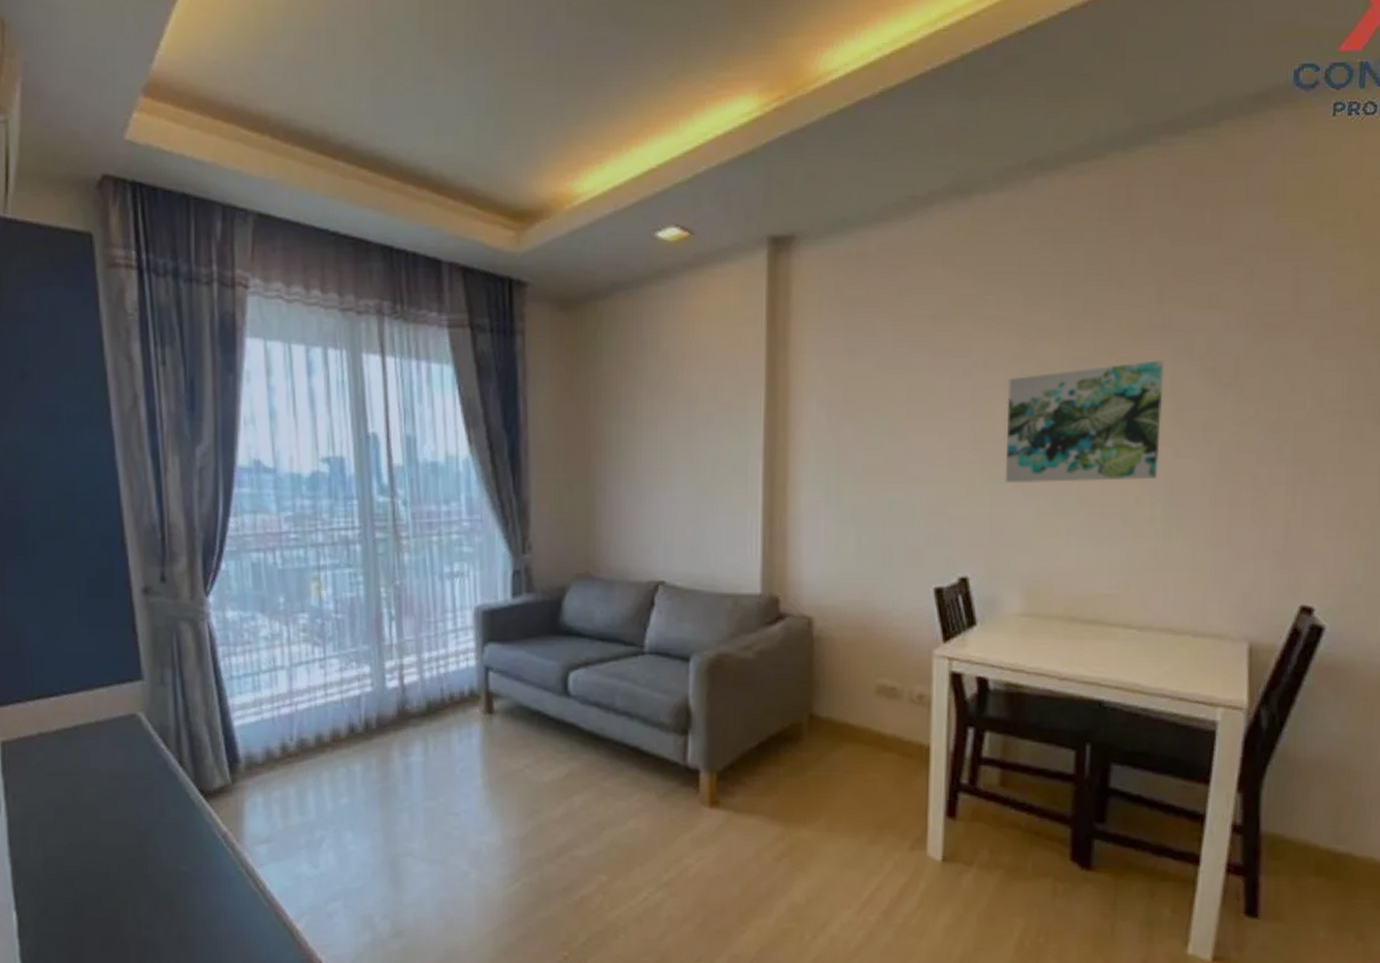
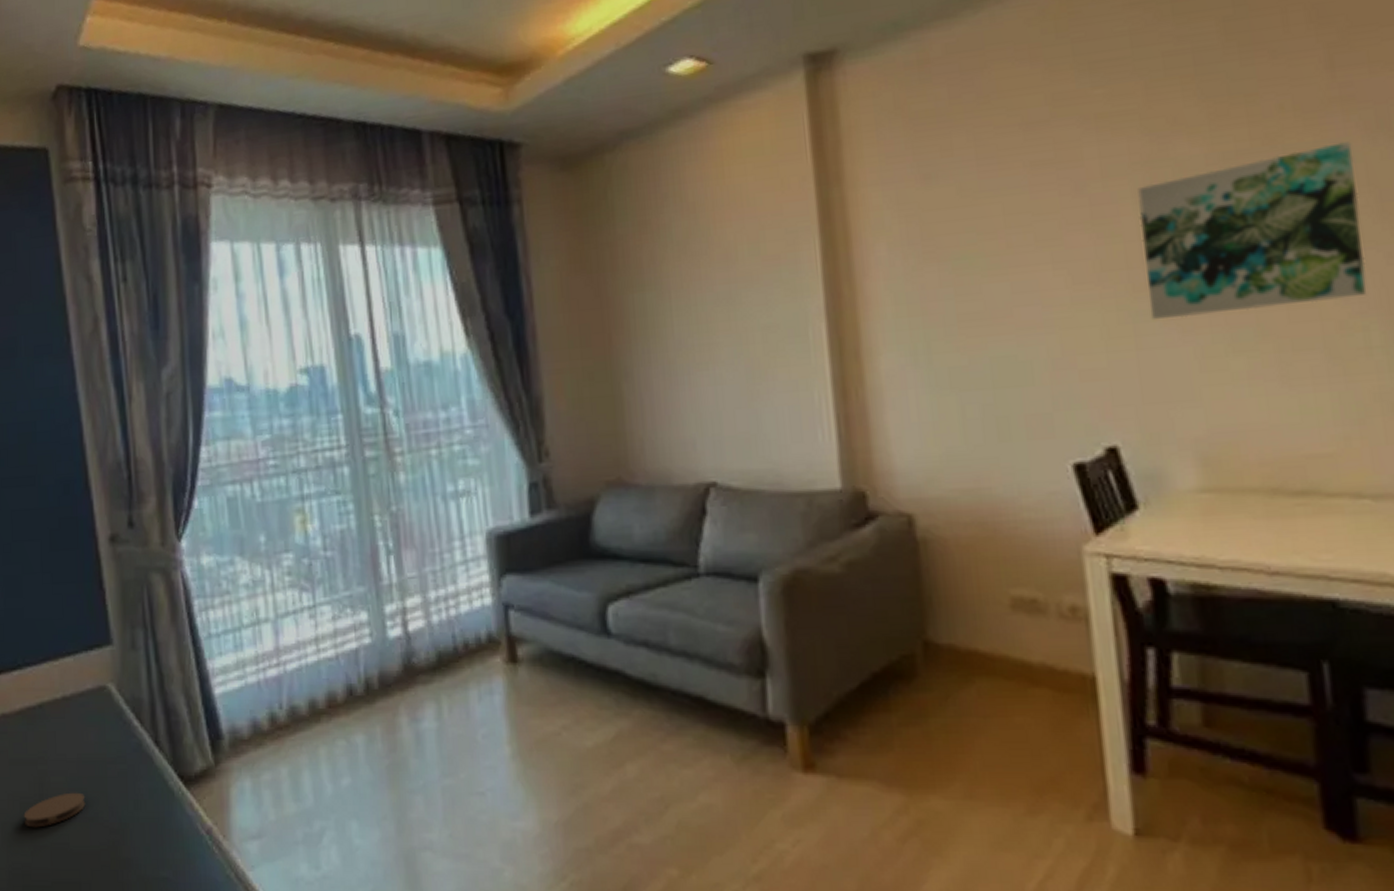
coaster: none [58,800,115,828] -> present [24,792,86,828]

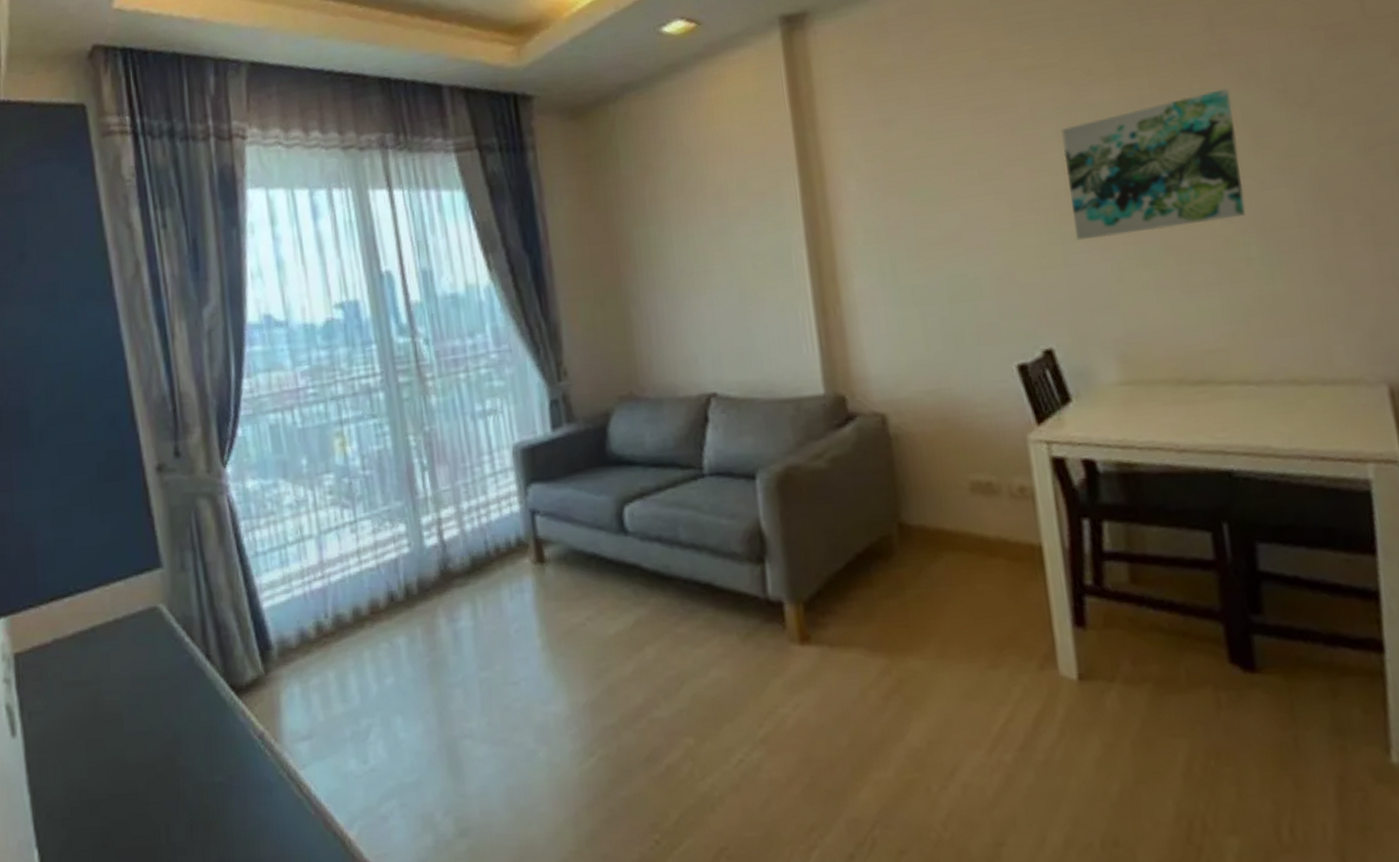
coaster: present [24,792,86,828] -> none [79,708,140,746]

